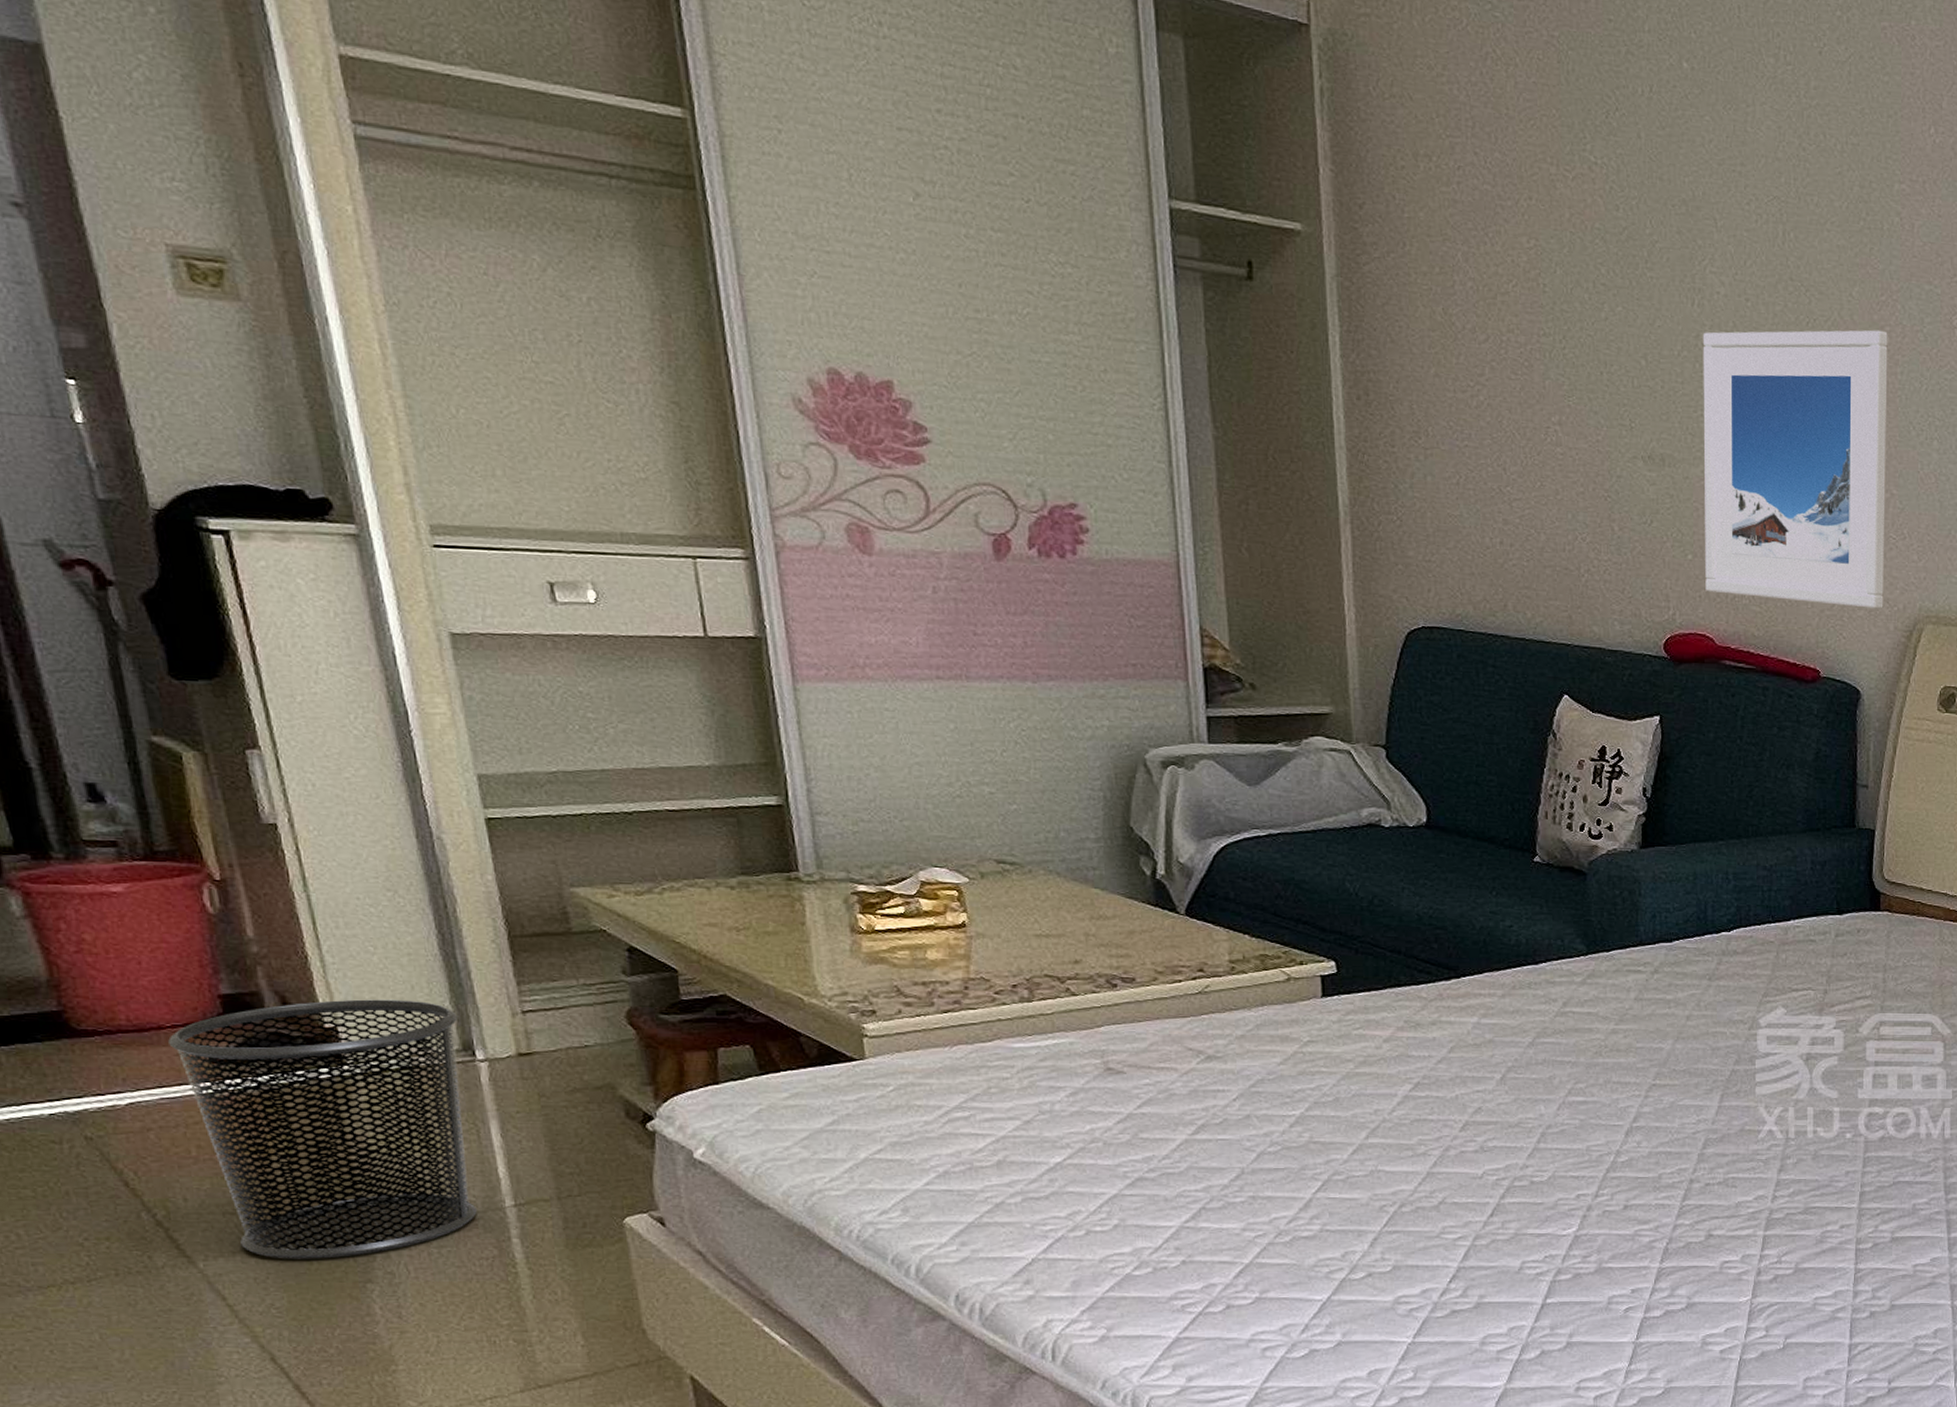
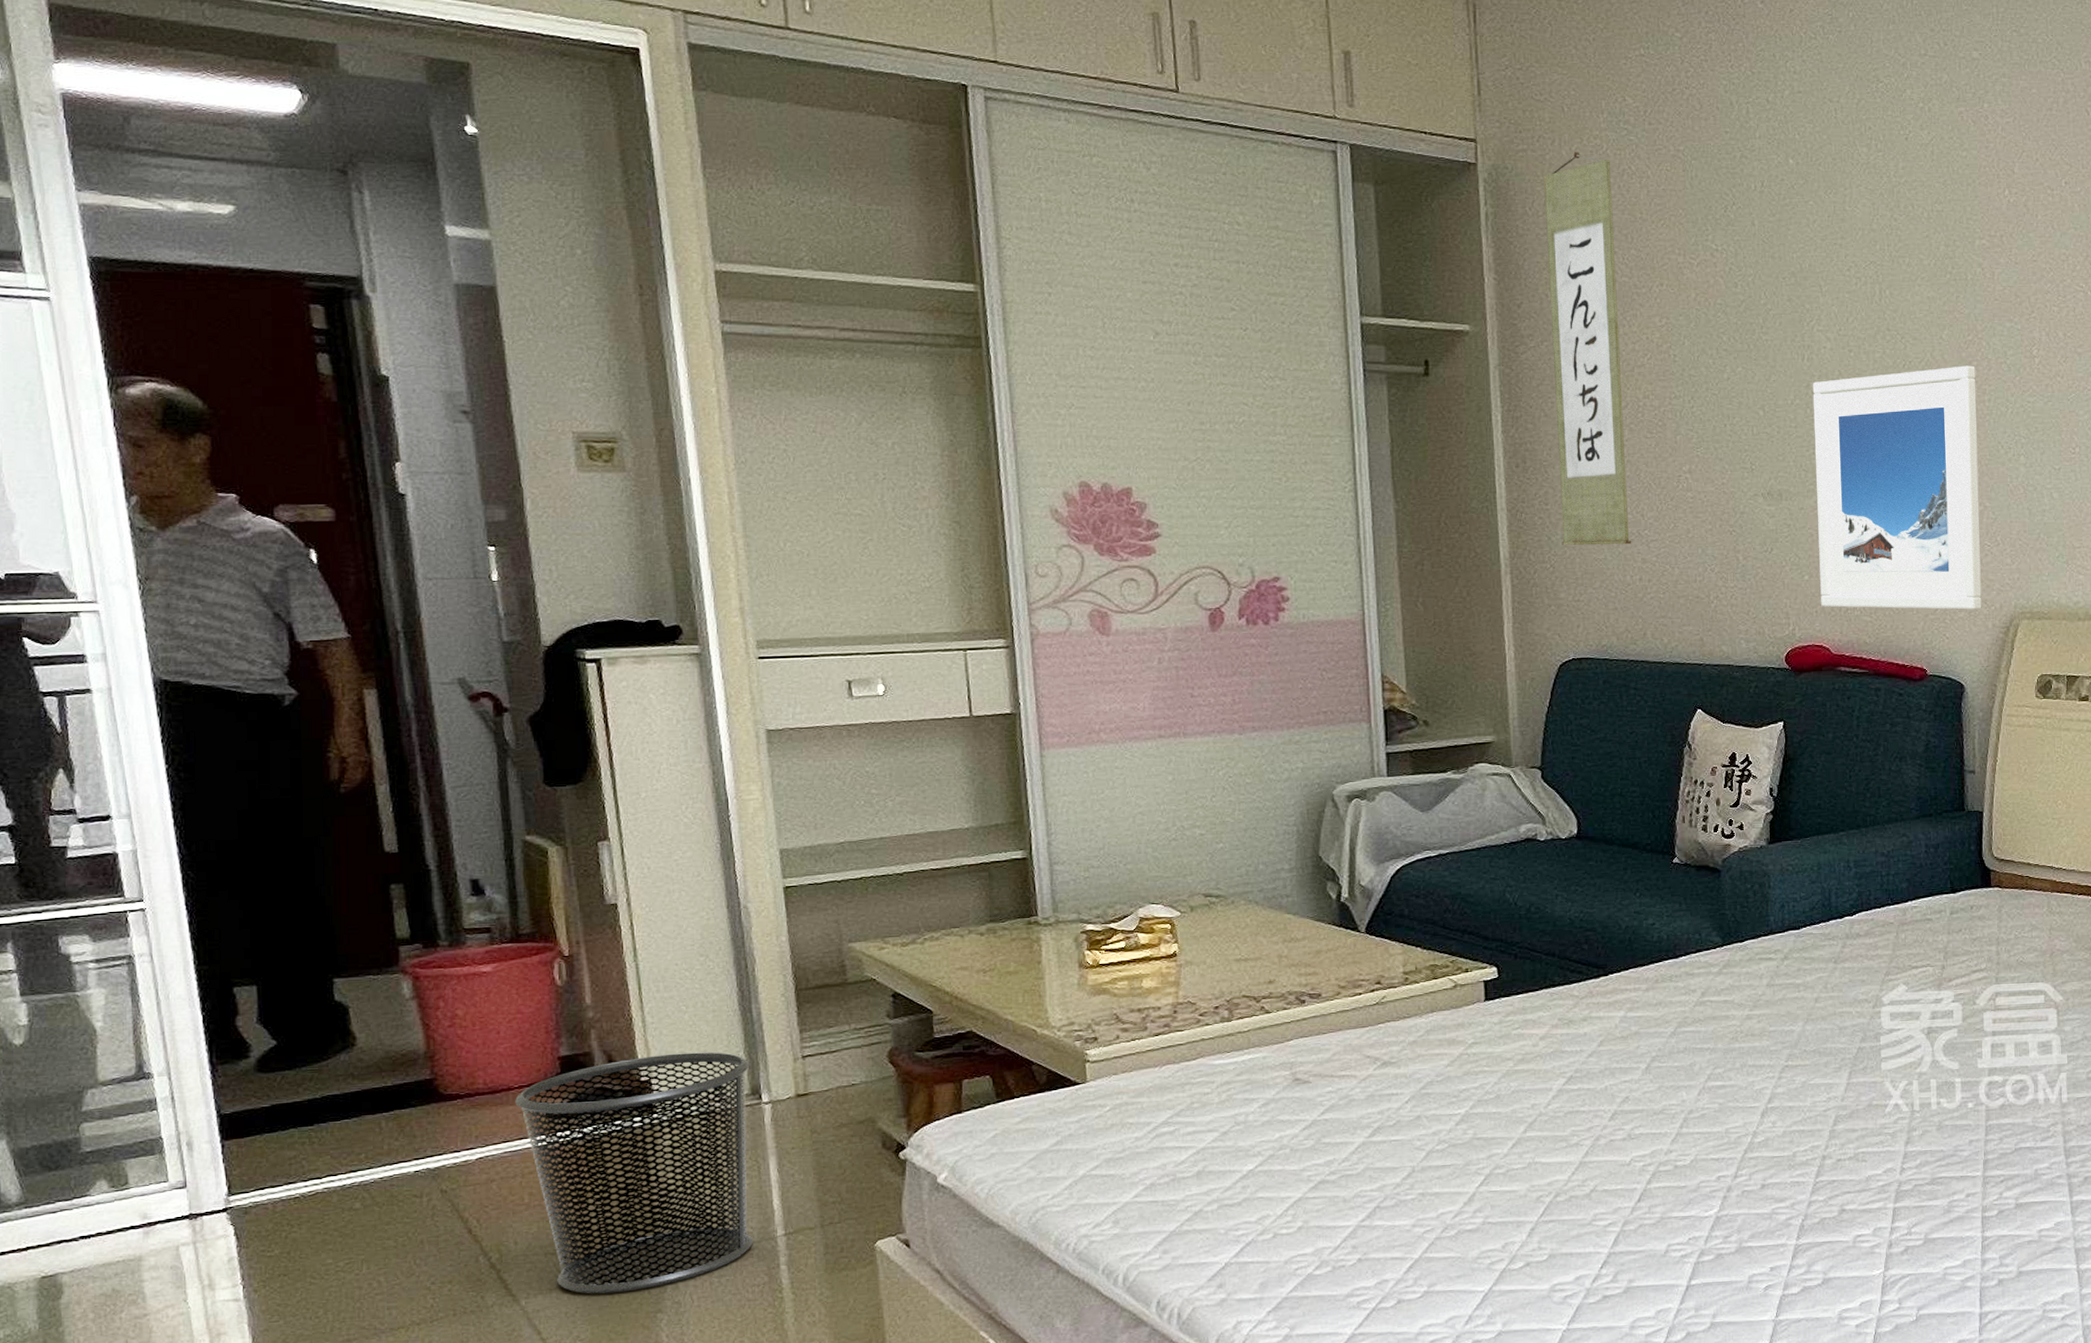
wall scroll: none [1390,24,1492,502] -> present [1543,152,1632,545]

